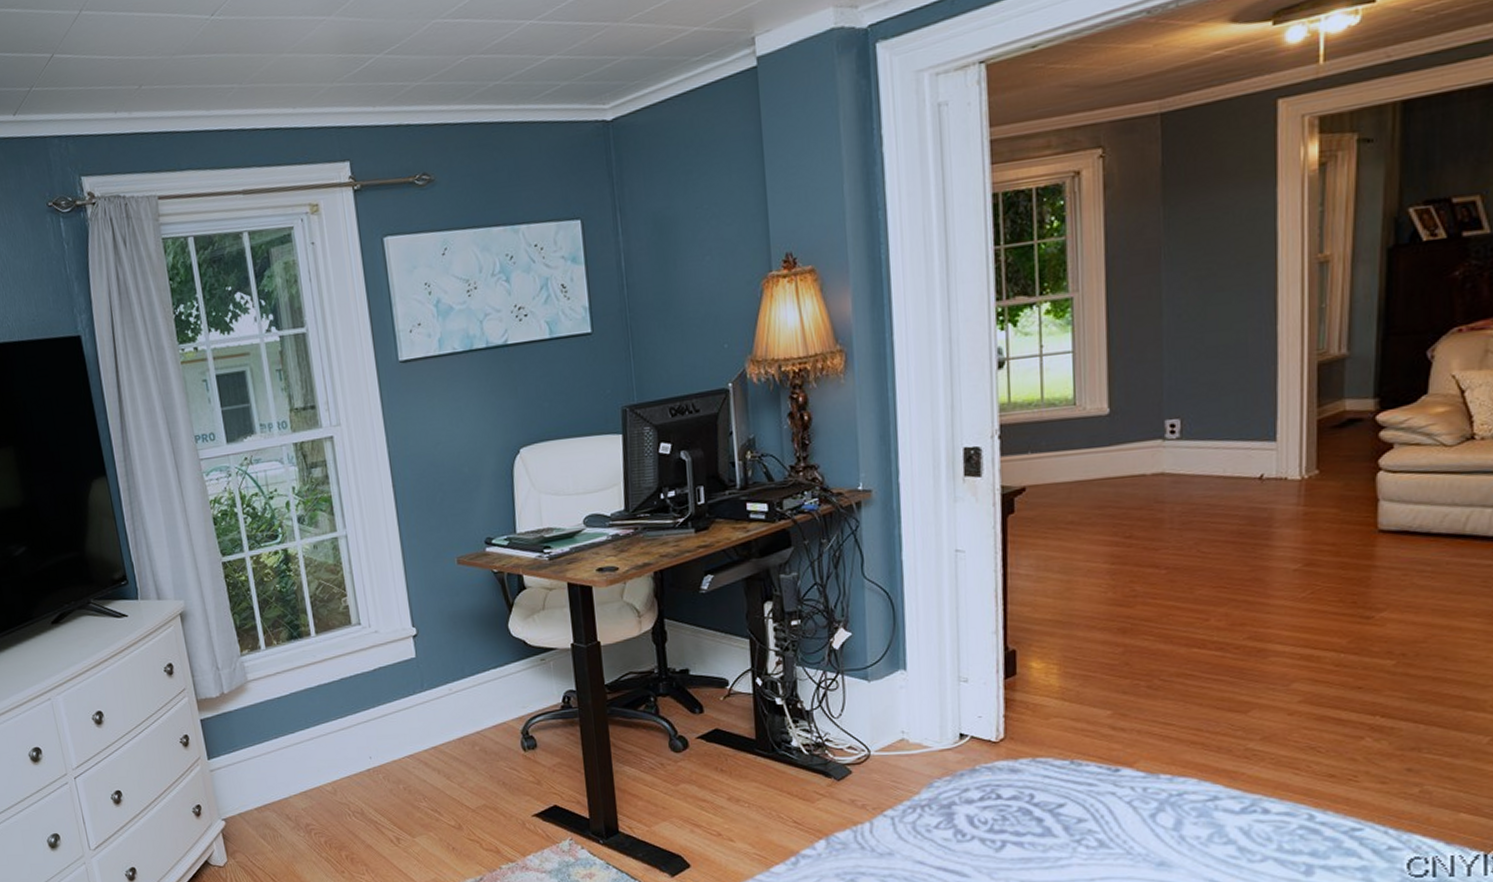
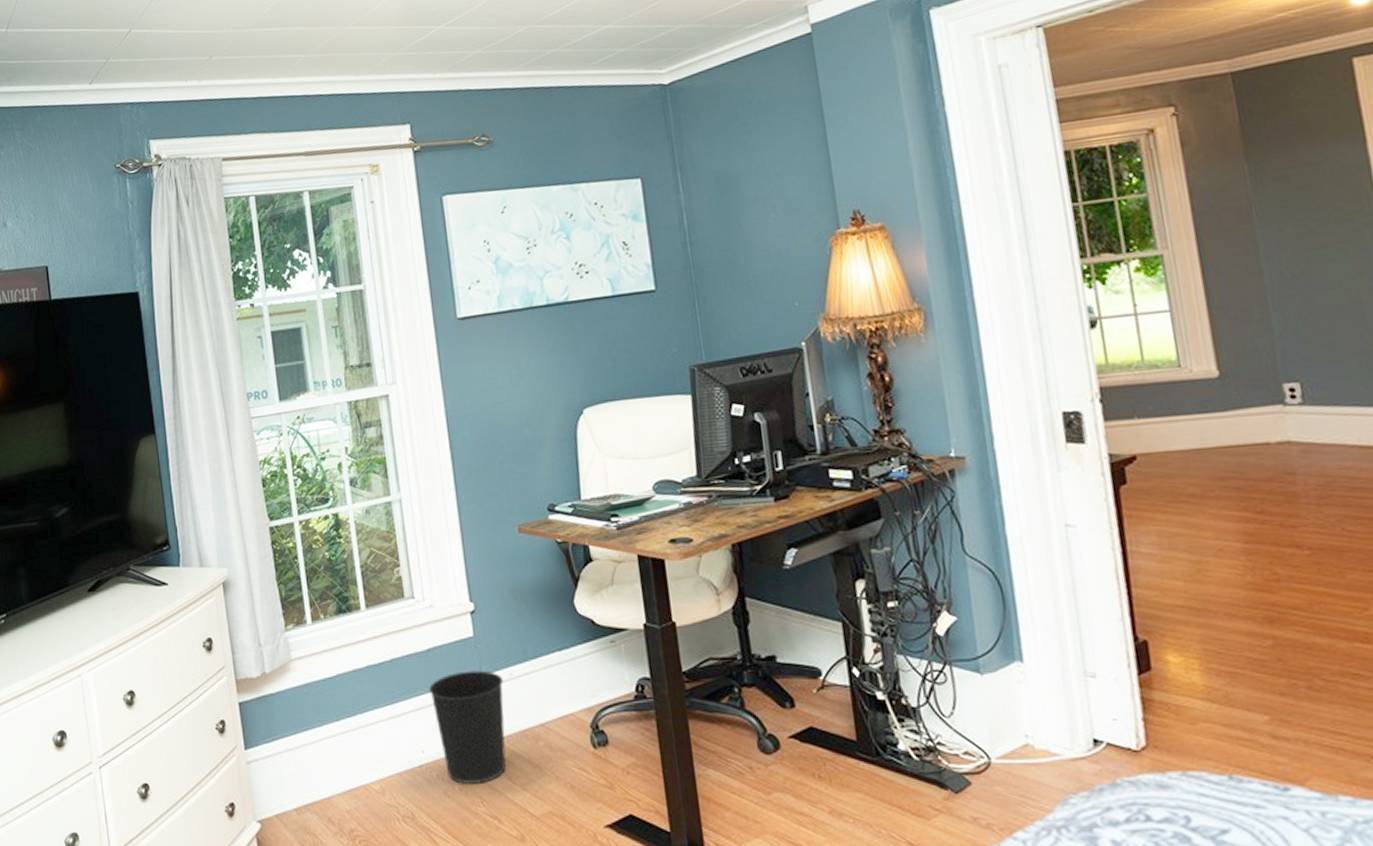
wastebasket: none [375,687,446,784] -> present [429,670,506,784]

